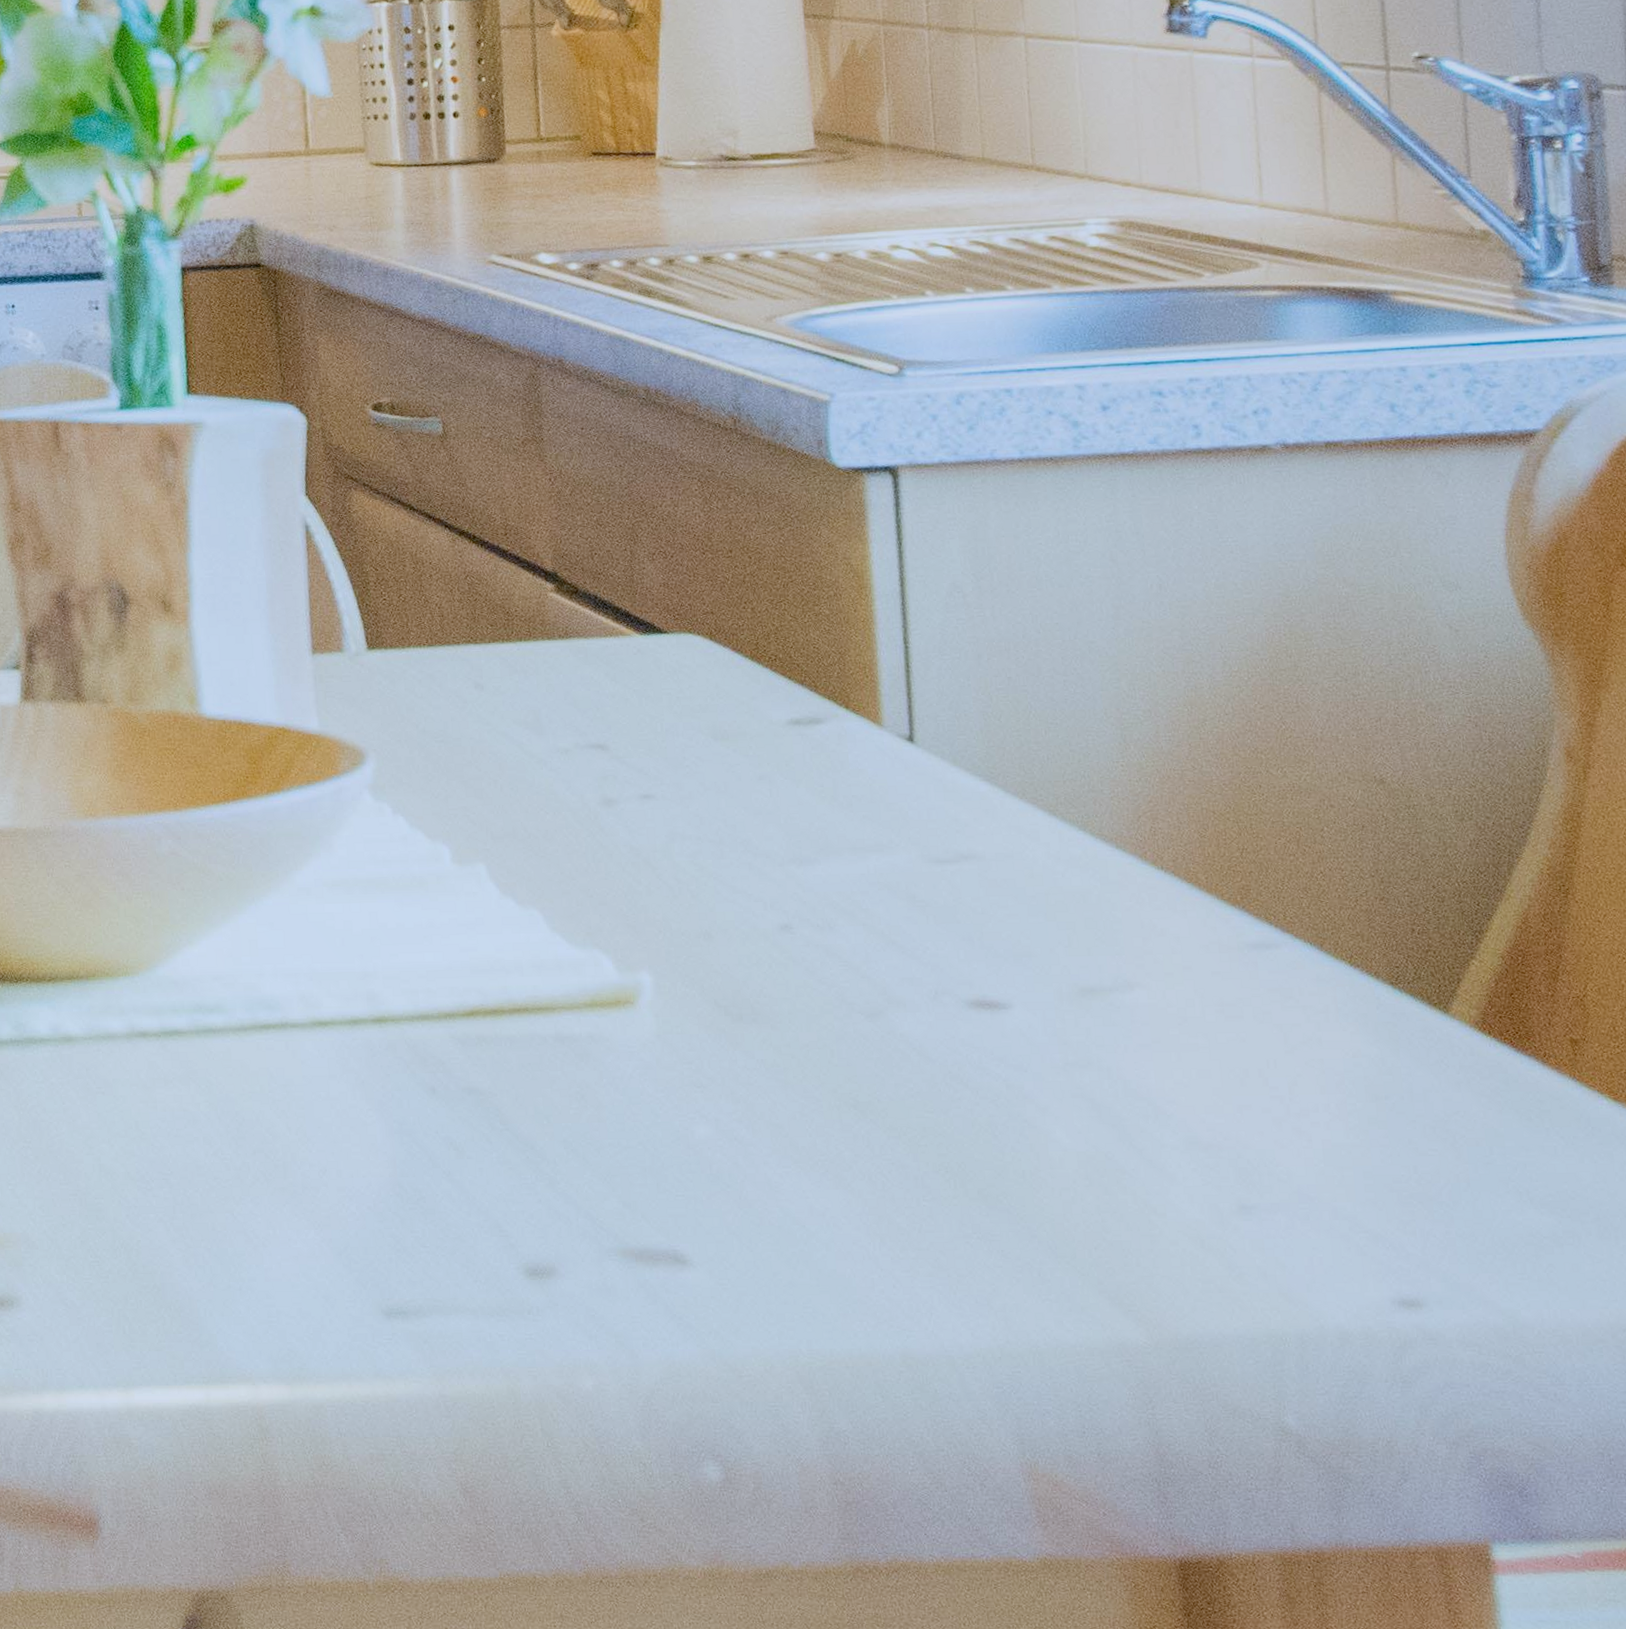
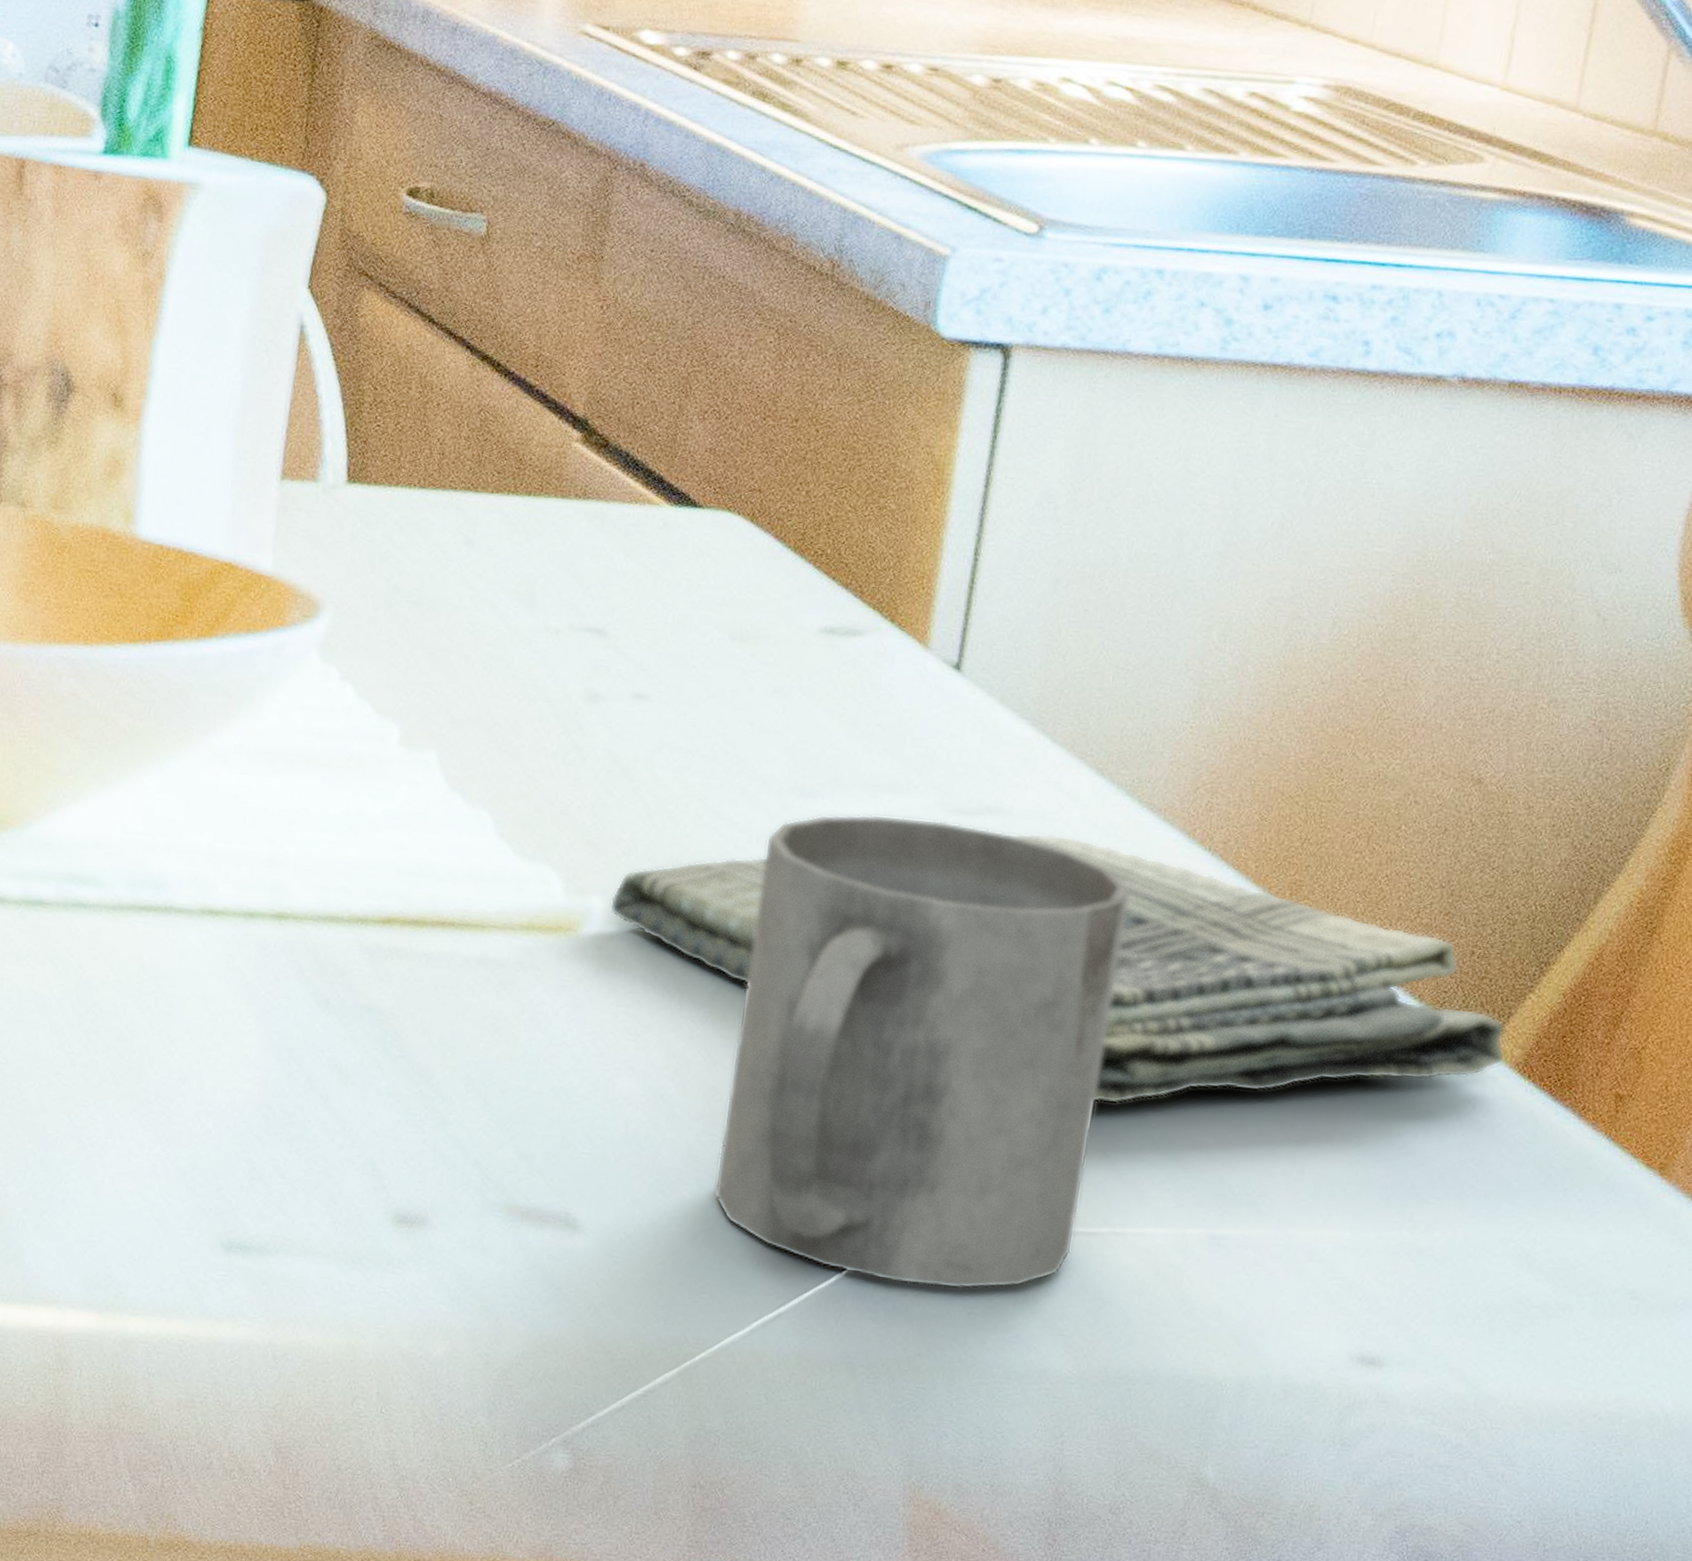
dish towel: none [657,871,1463,1100] -> present [609,833,1506,1105]
mug: none [779,871,1123,1280] -> present [713,814,1130,1290]

